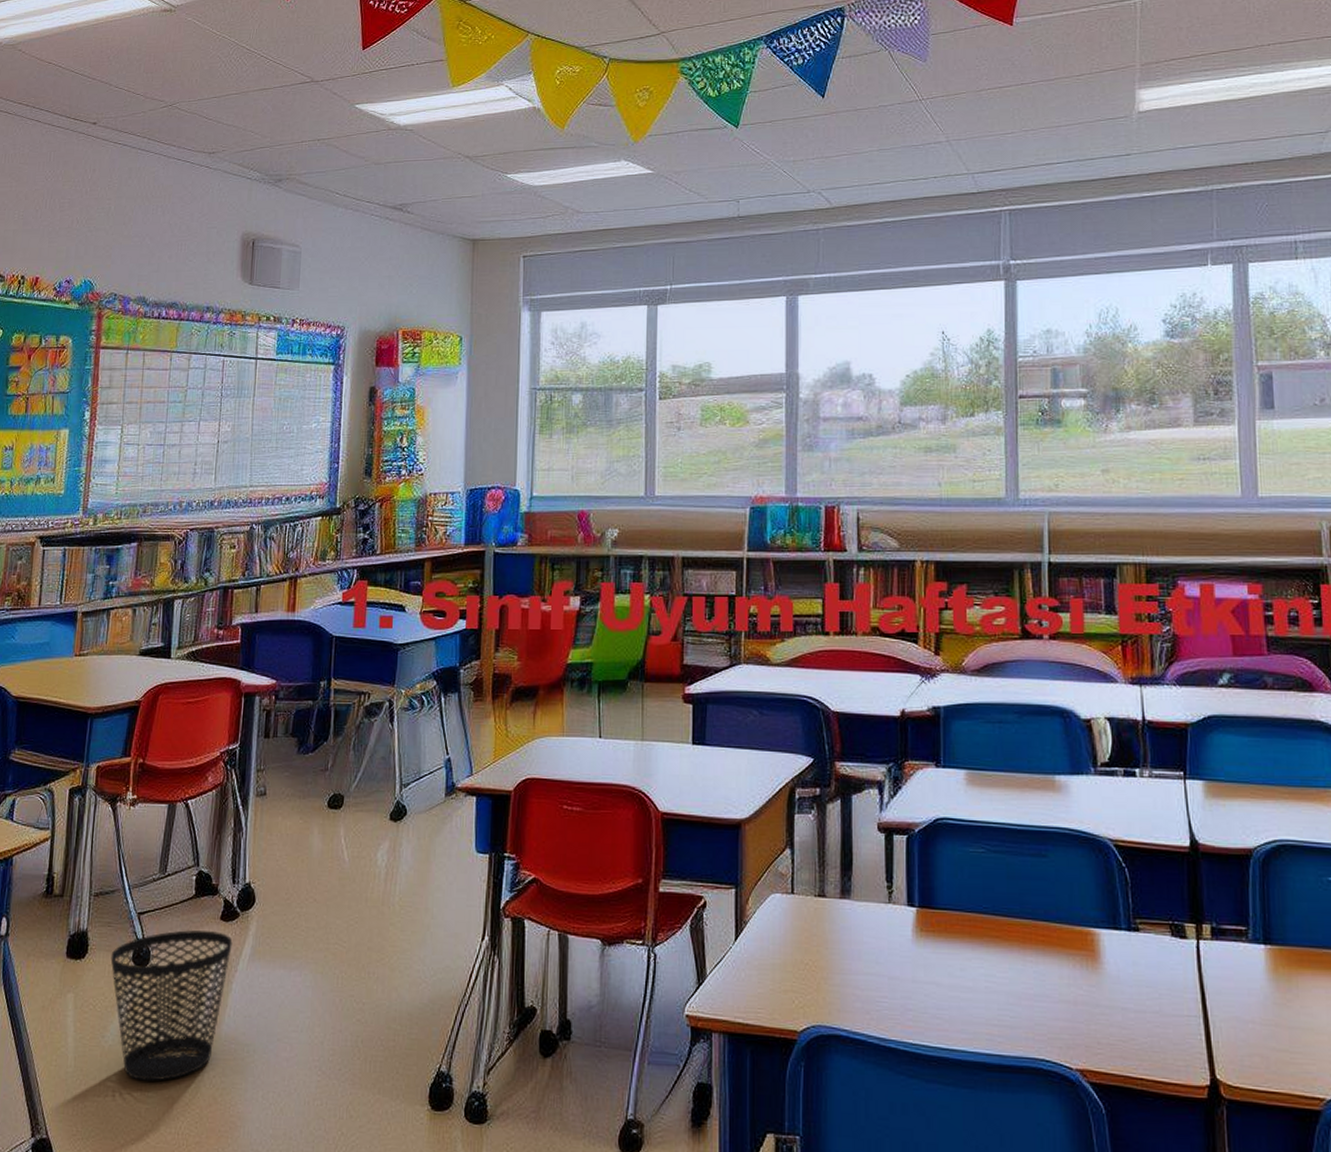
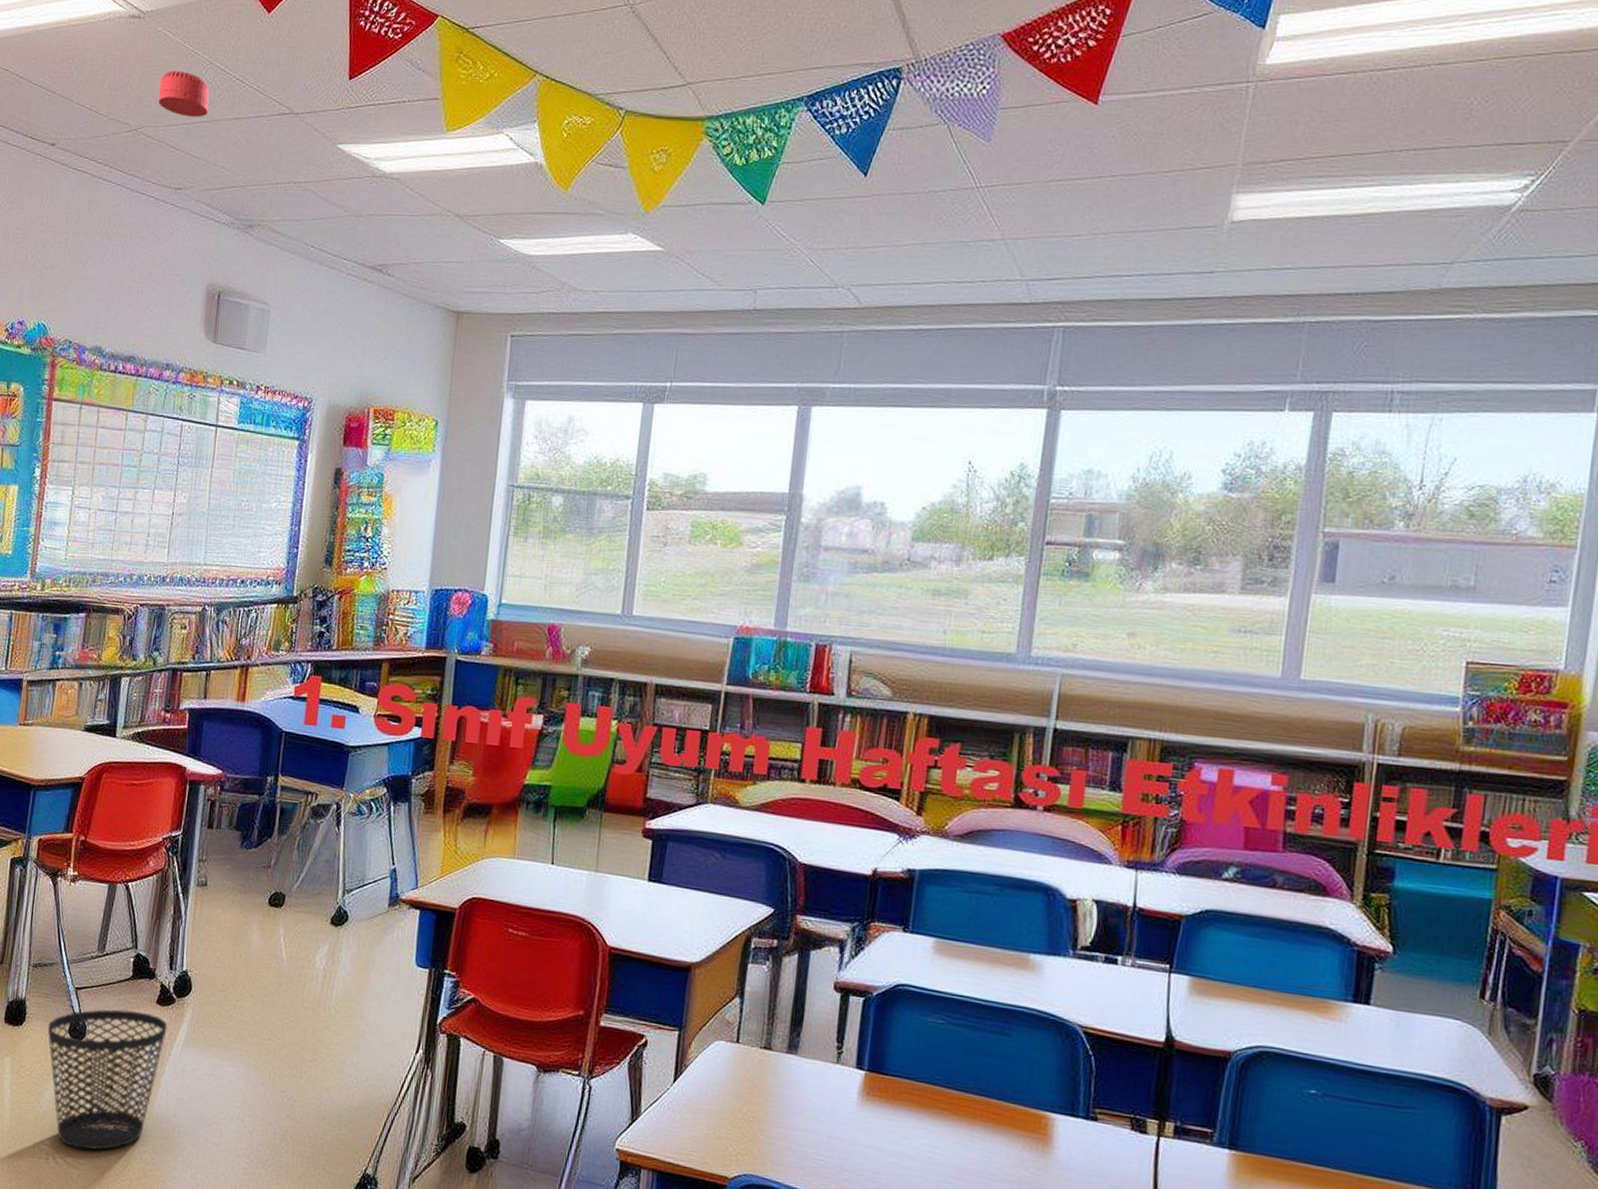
smoke detector: none [190,53,237,91] -> present [158,70,210,117]

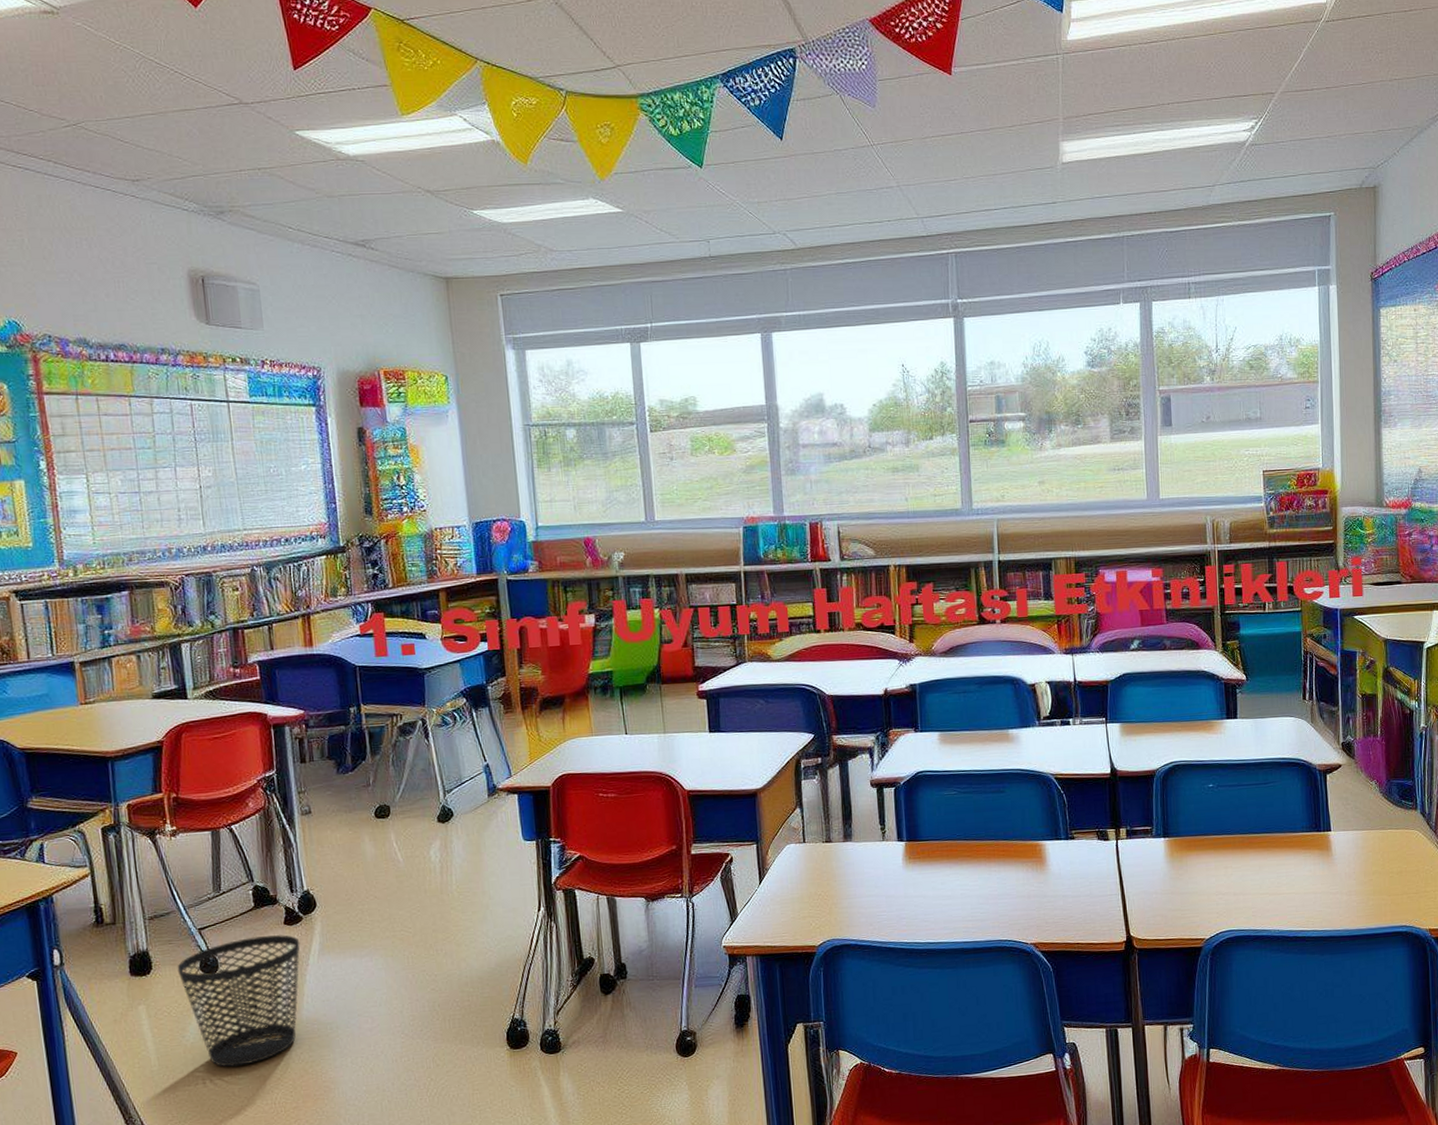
smoke detector: present [158,70,210,117] -> none [90,65,152,110]

